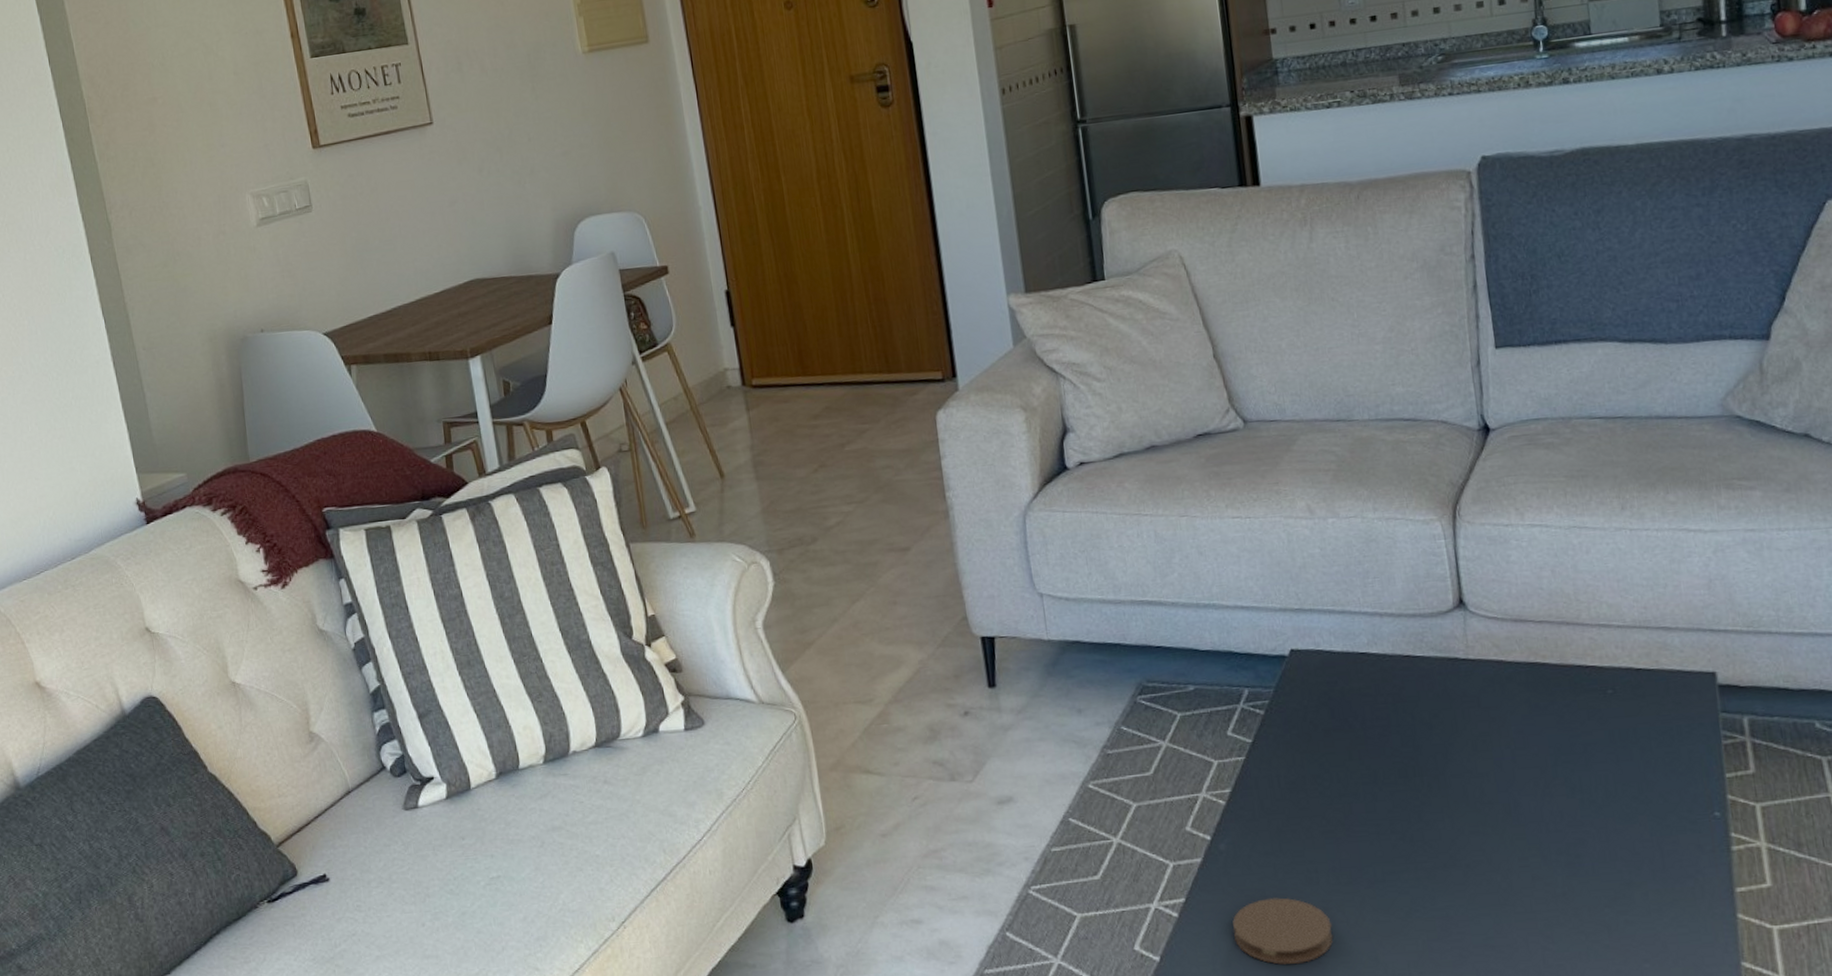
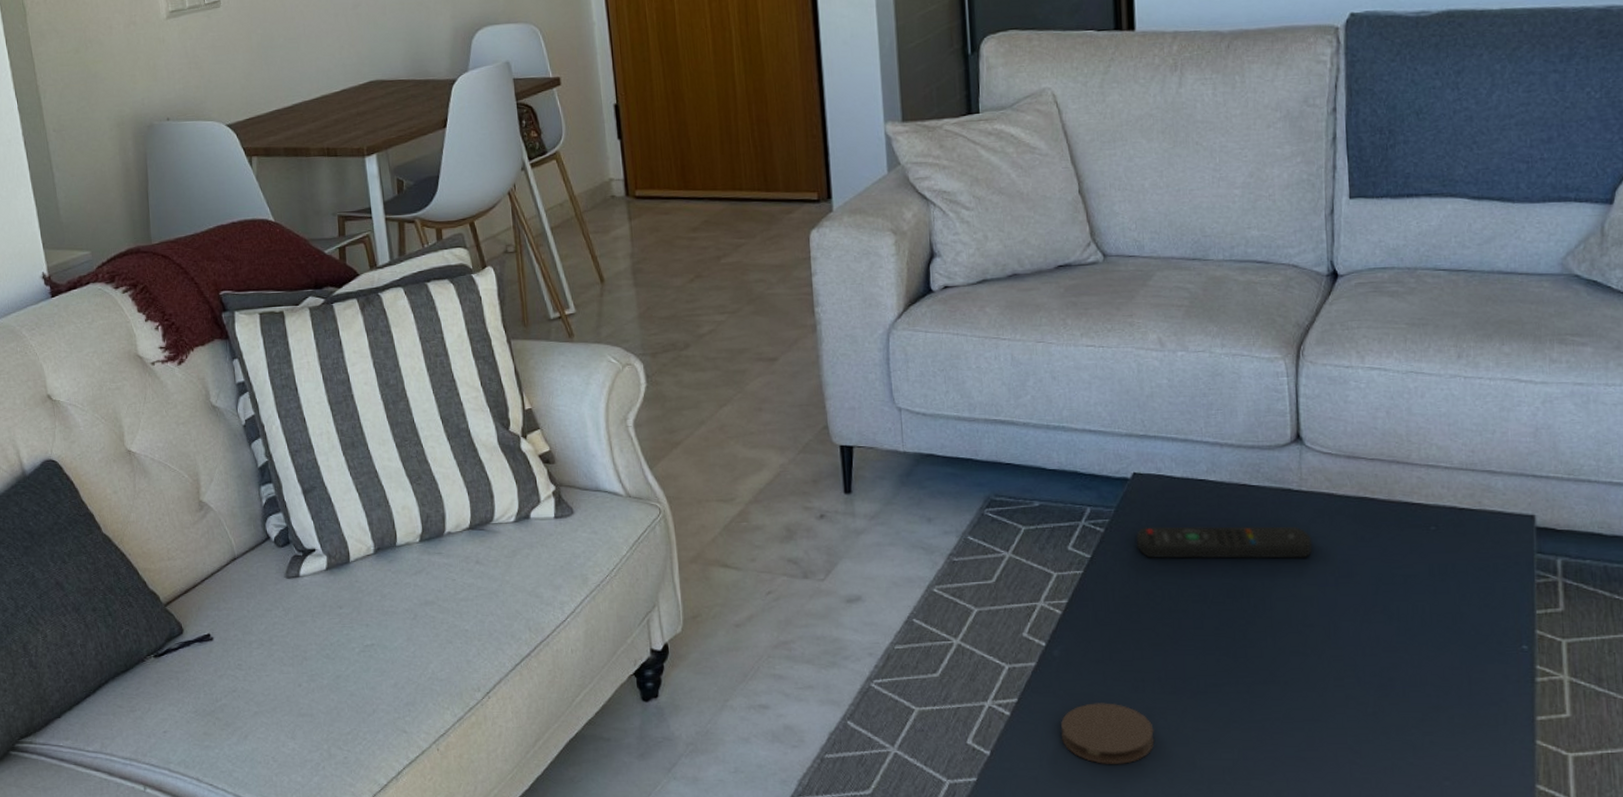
remote control: none [1298,698,1485,740] -> present [1136,526,1313,559]

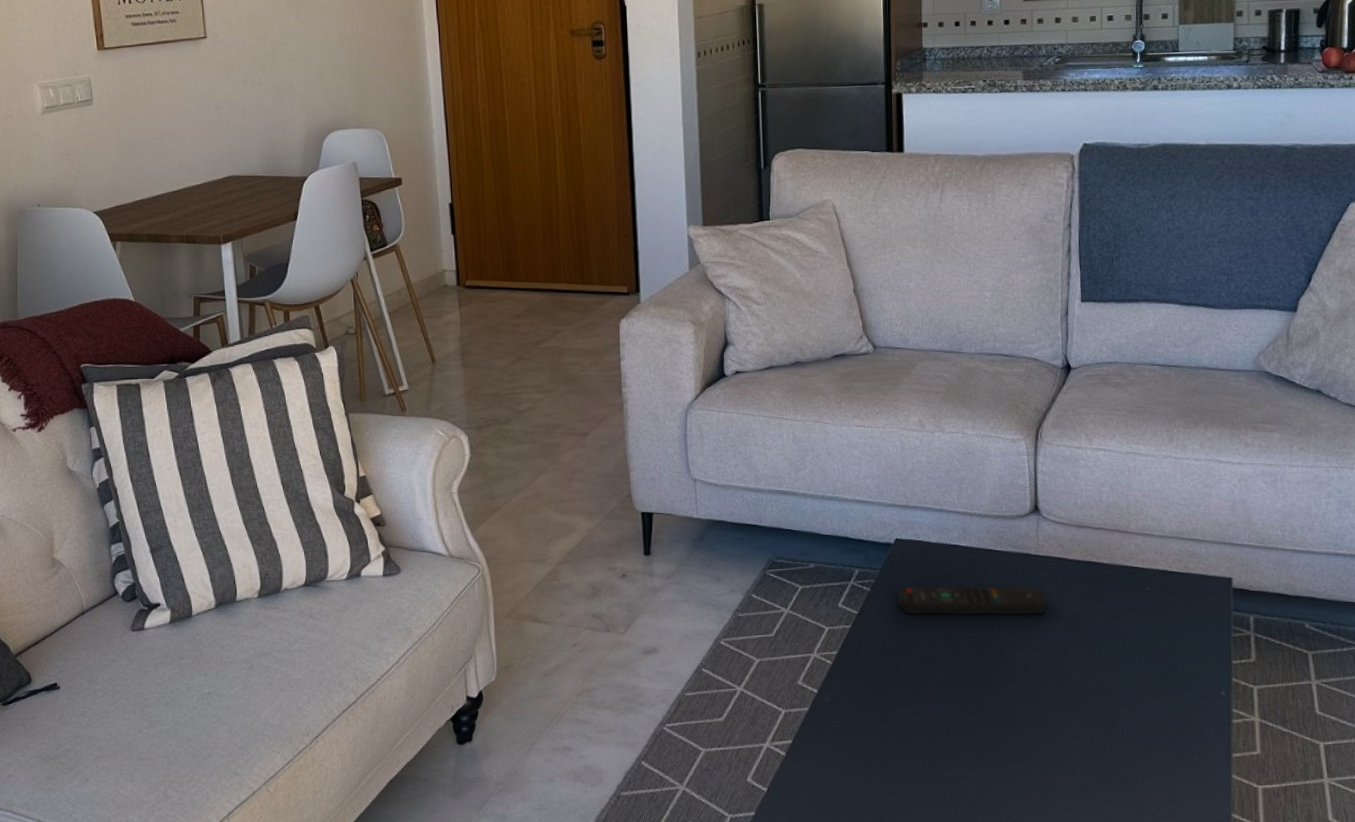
coaster: present [1061,703,1155,765] -> none [829,743,910,800]

